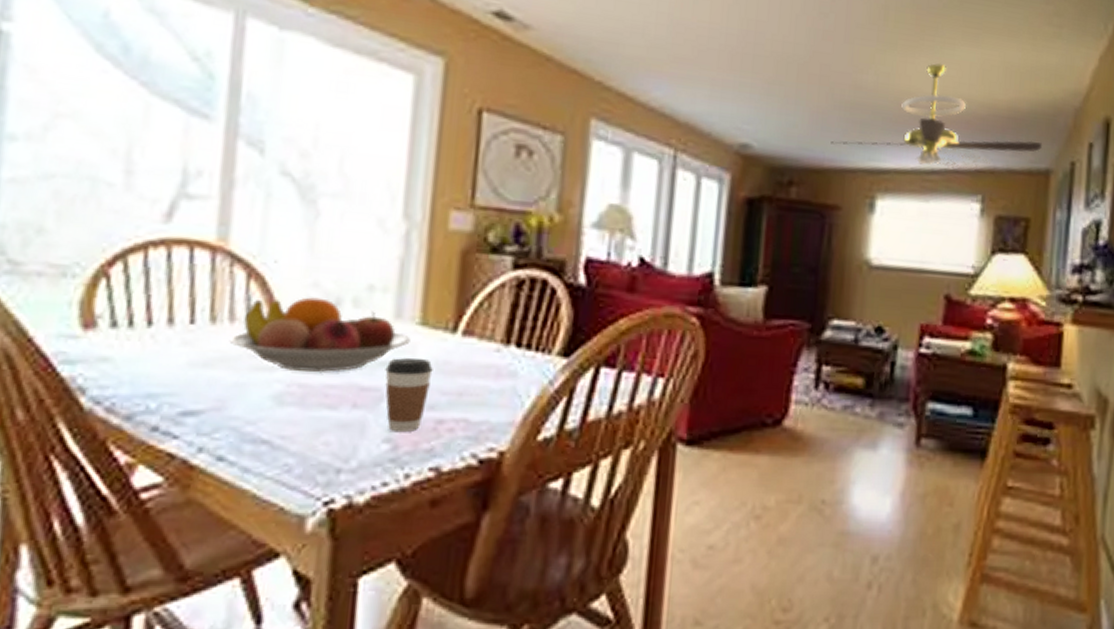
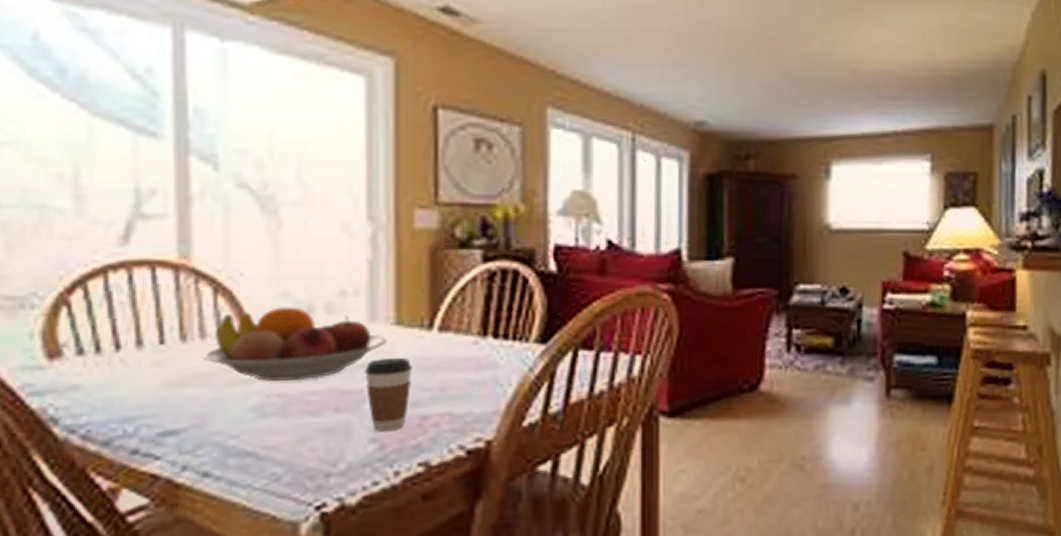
ceiling fan: present [831,63,1043,172] -> none [783,29,985,132]

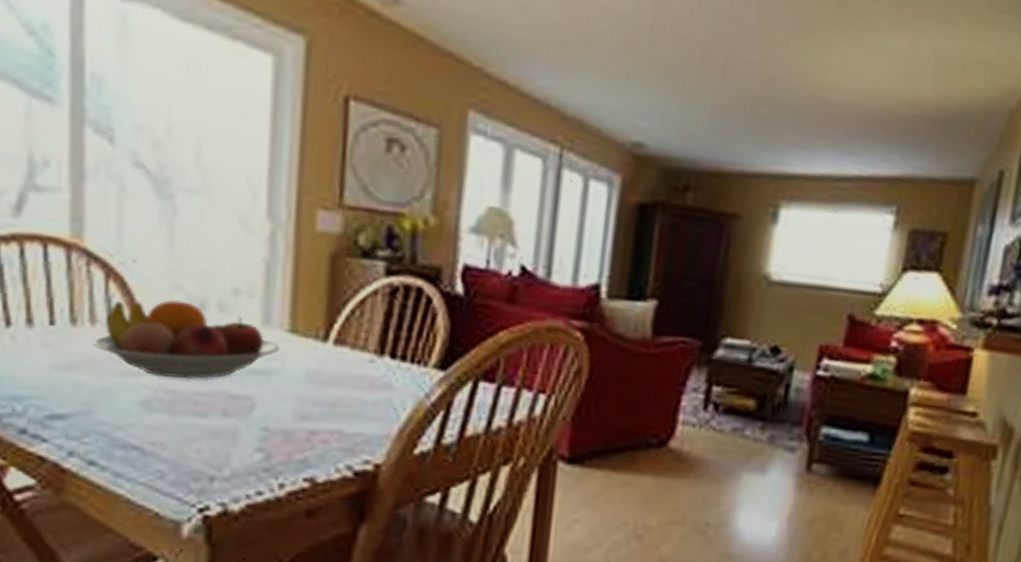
coffee cup: present [364,358,412,432] -> none [255,366,305,443]

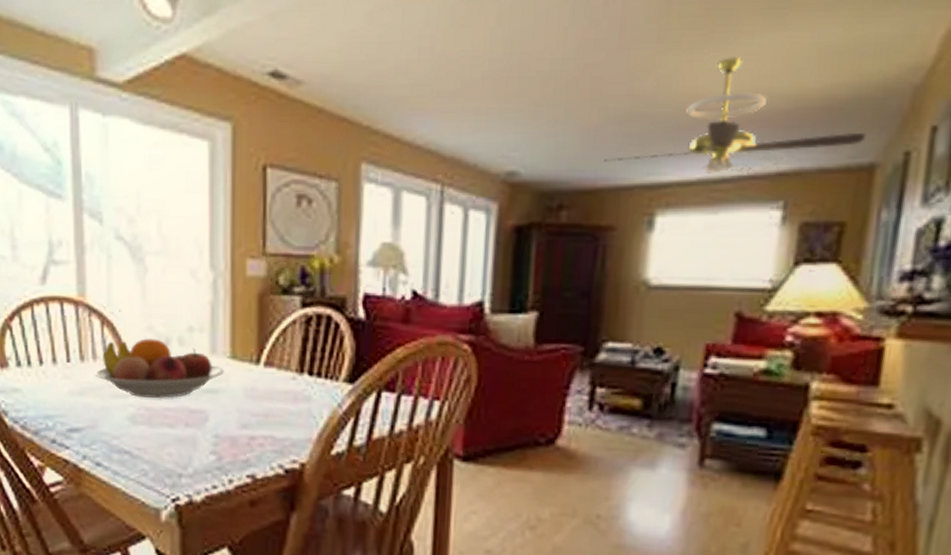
ceiling fan: none [733,52,970,180] -> present [604,56,867,176]

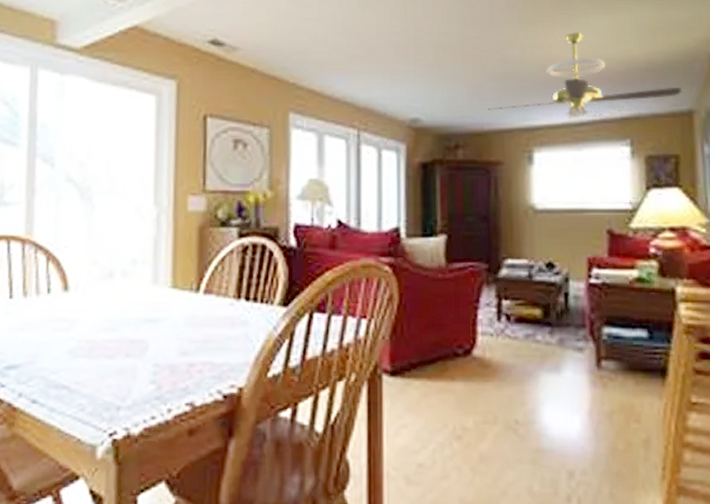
fruit bowl: present [94,338,224,398] -> none [36,272,165,330]

